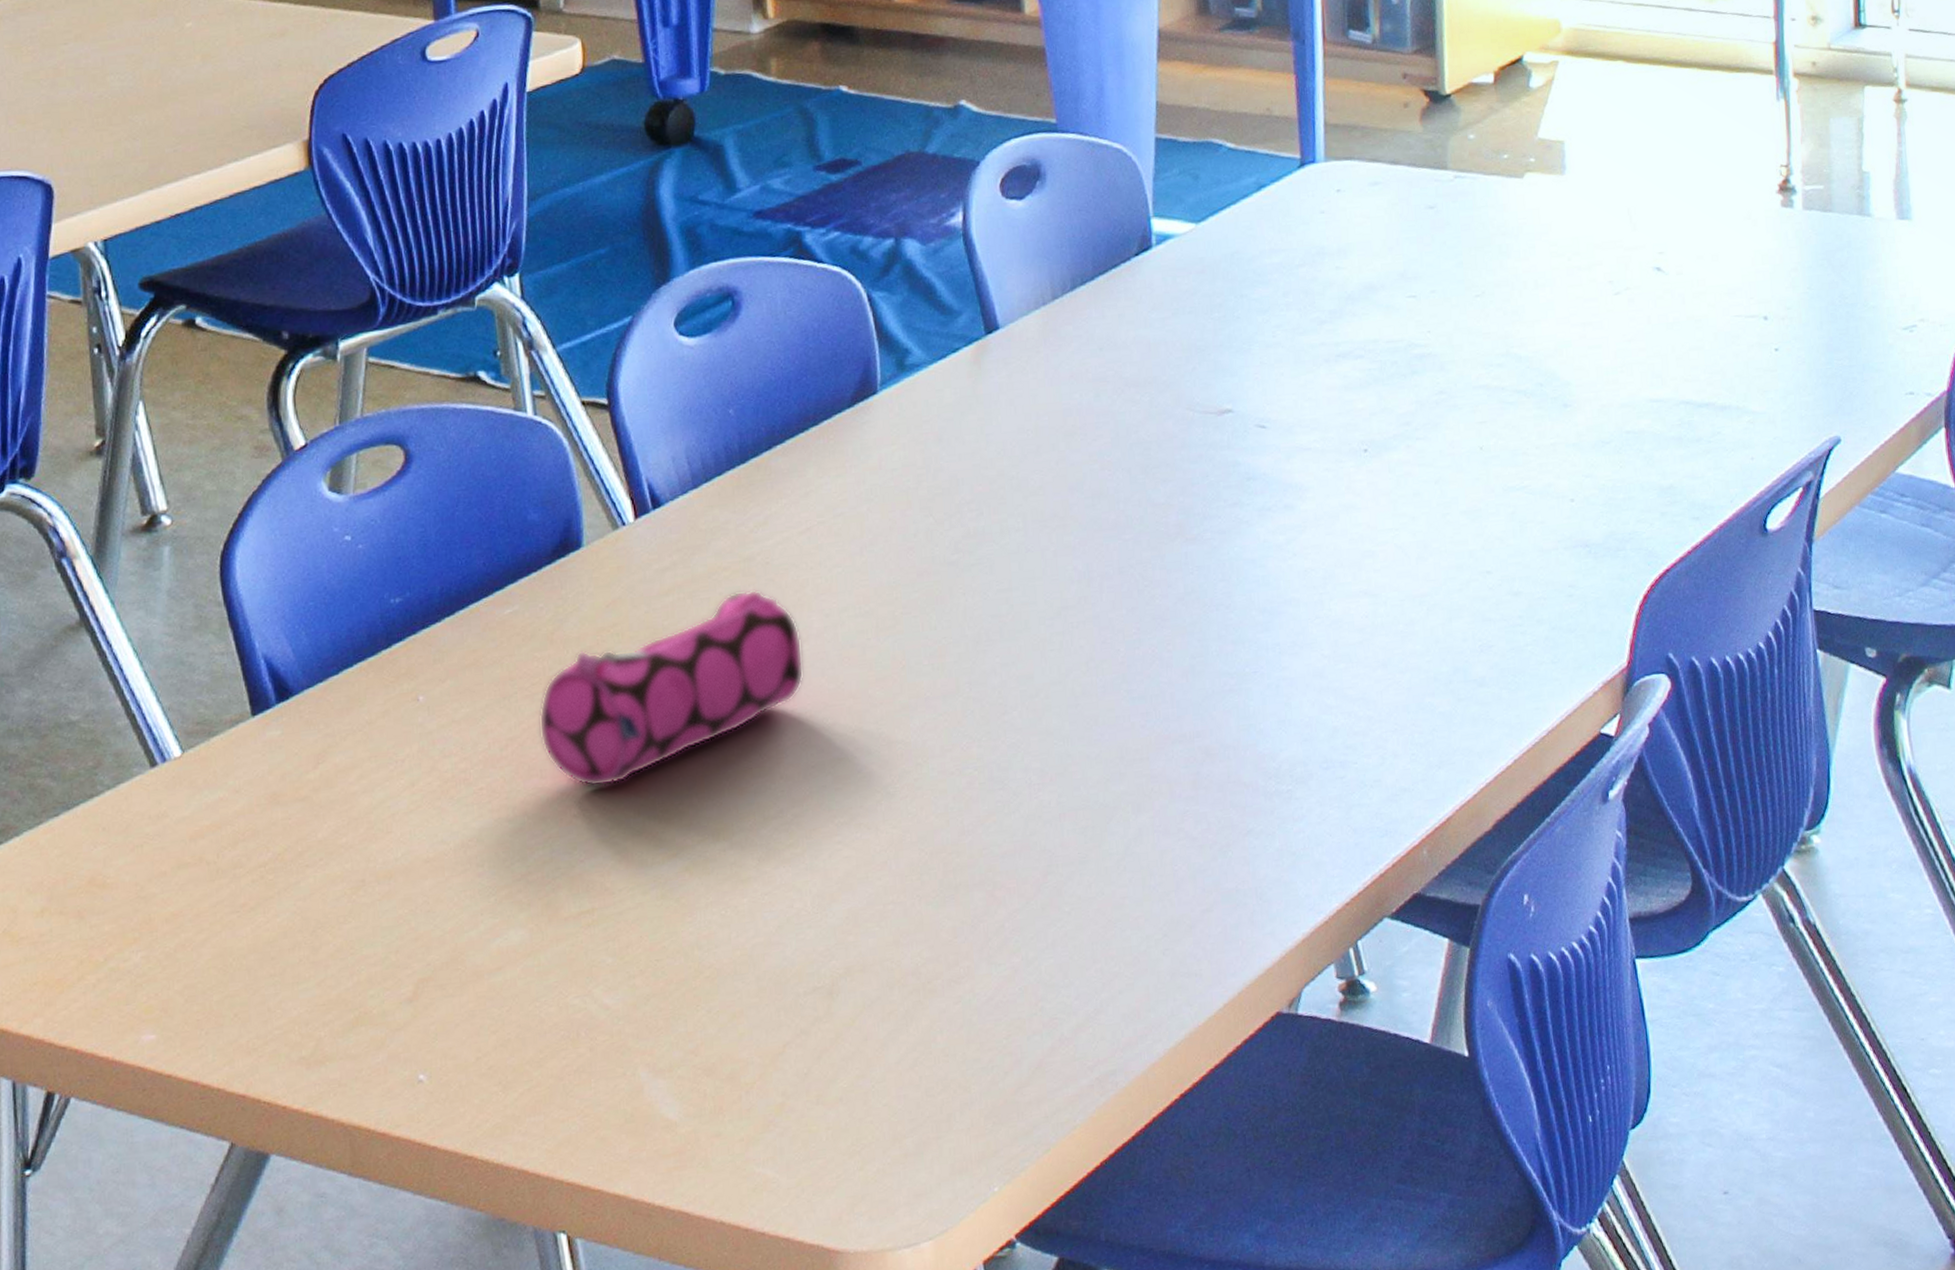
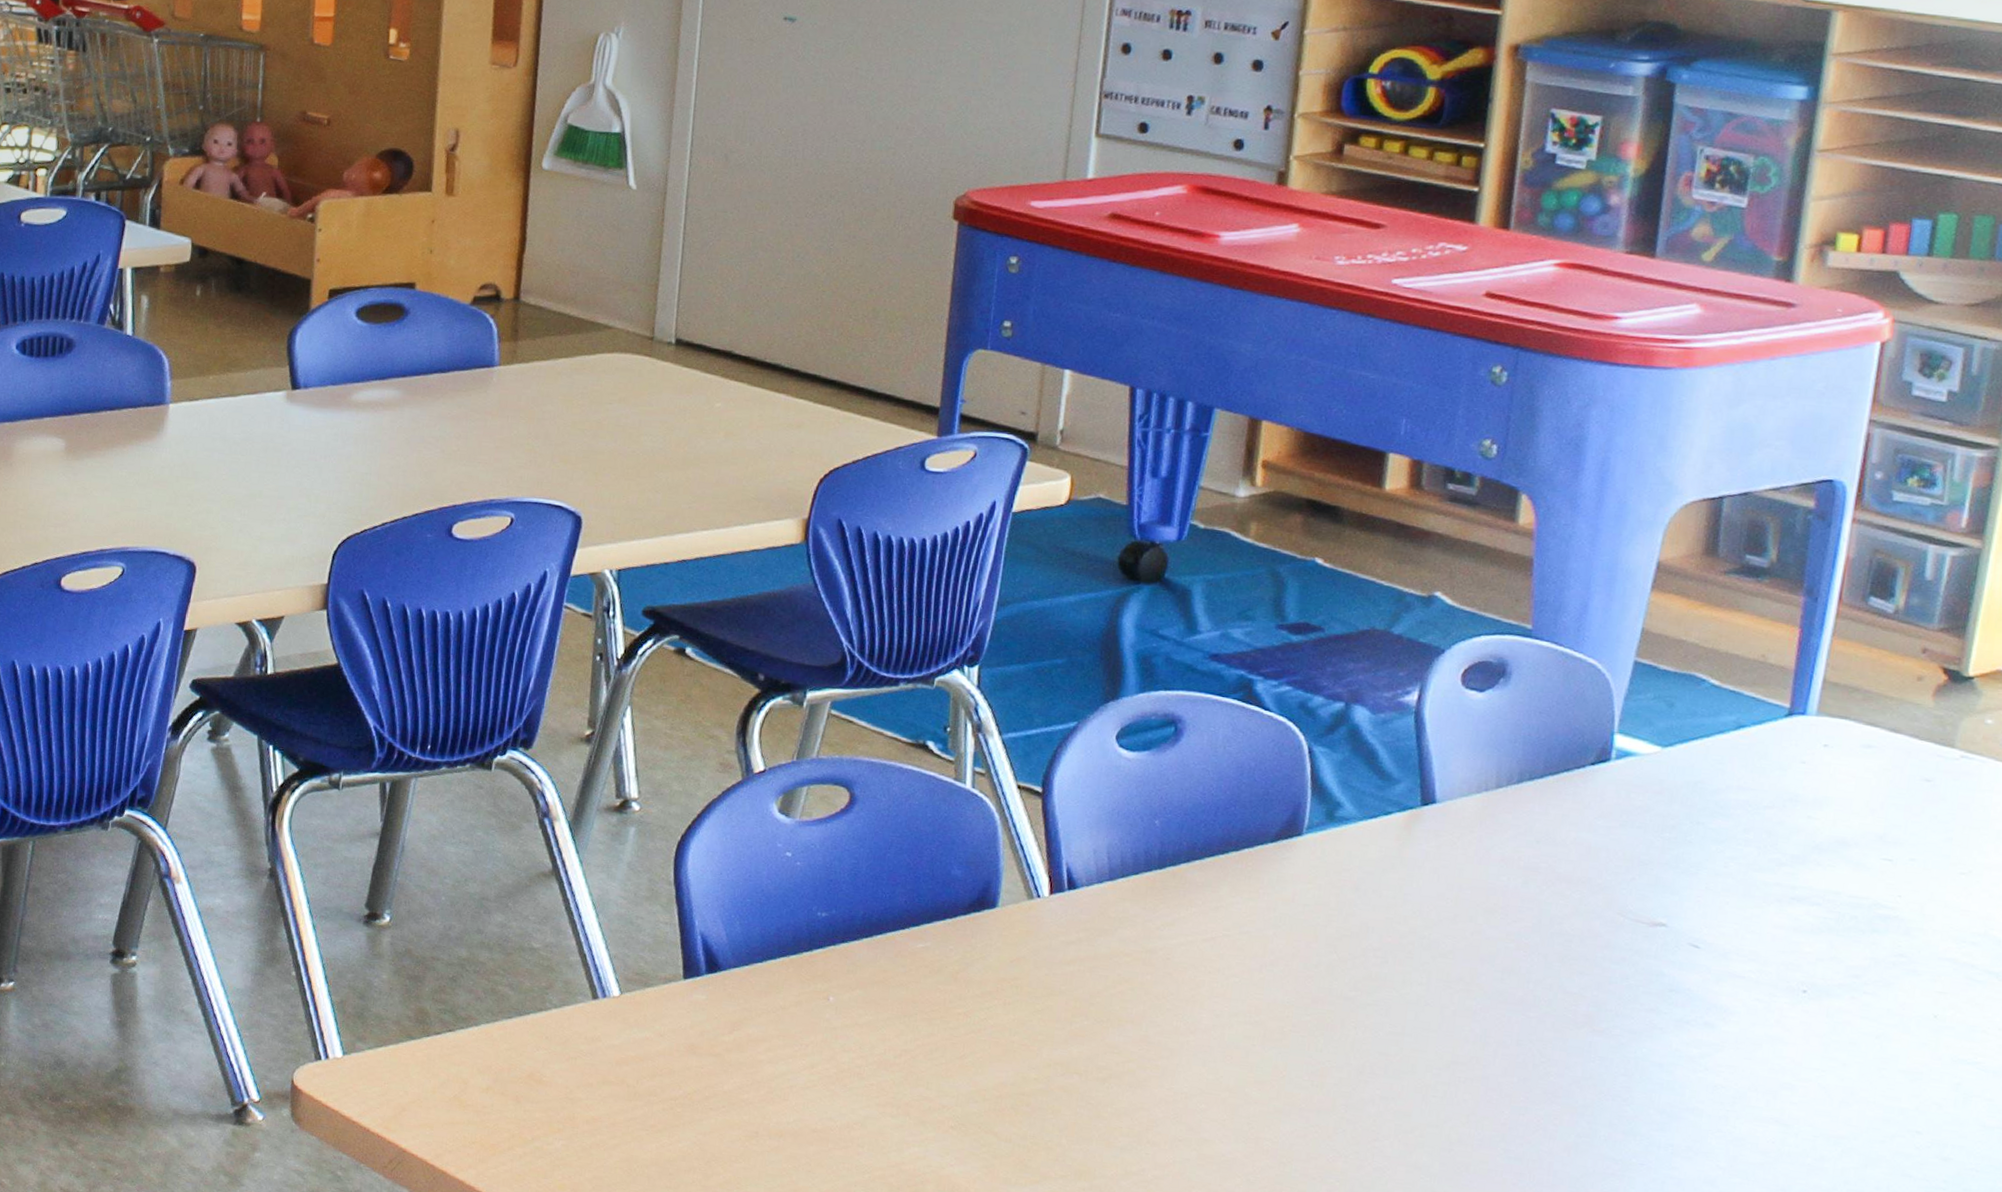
pencil case: present [539,589,804,787] -> none [931,976,1189,1111]

